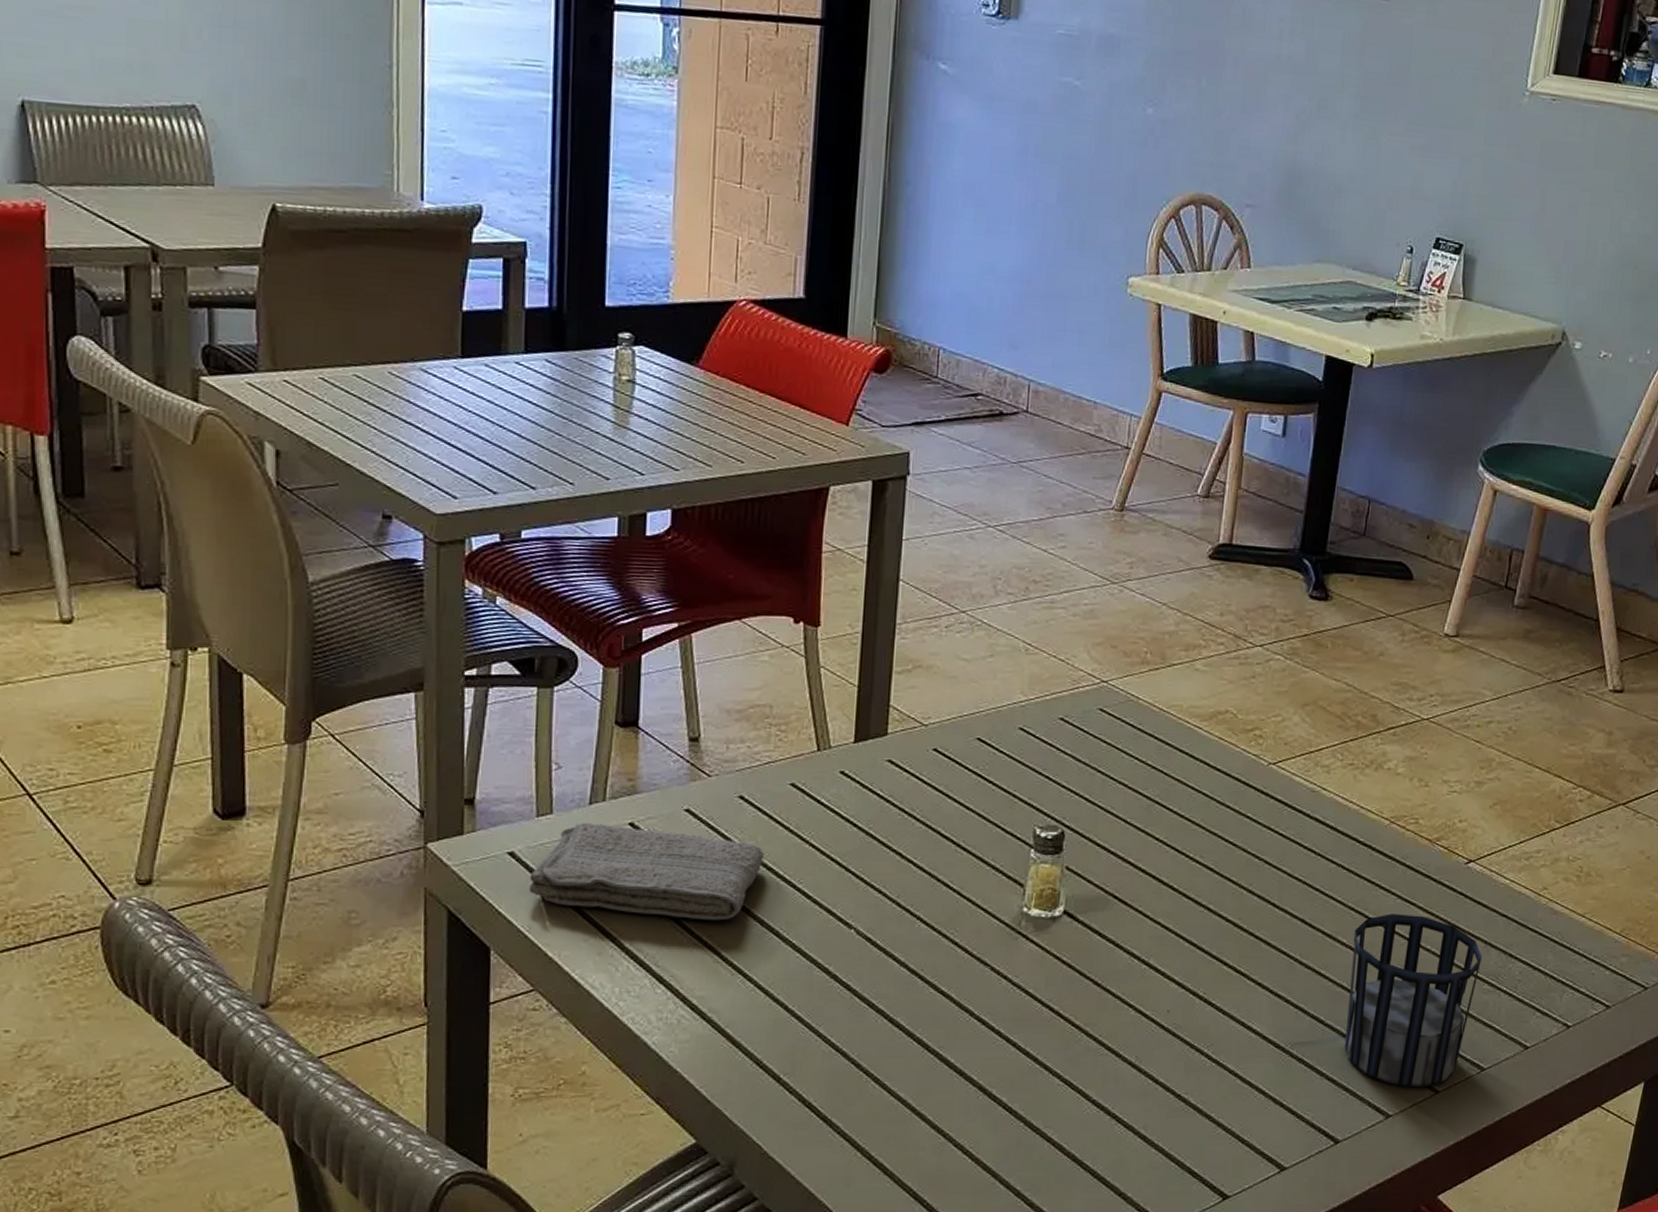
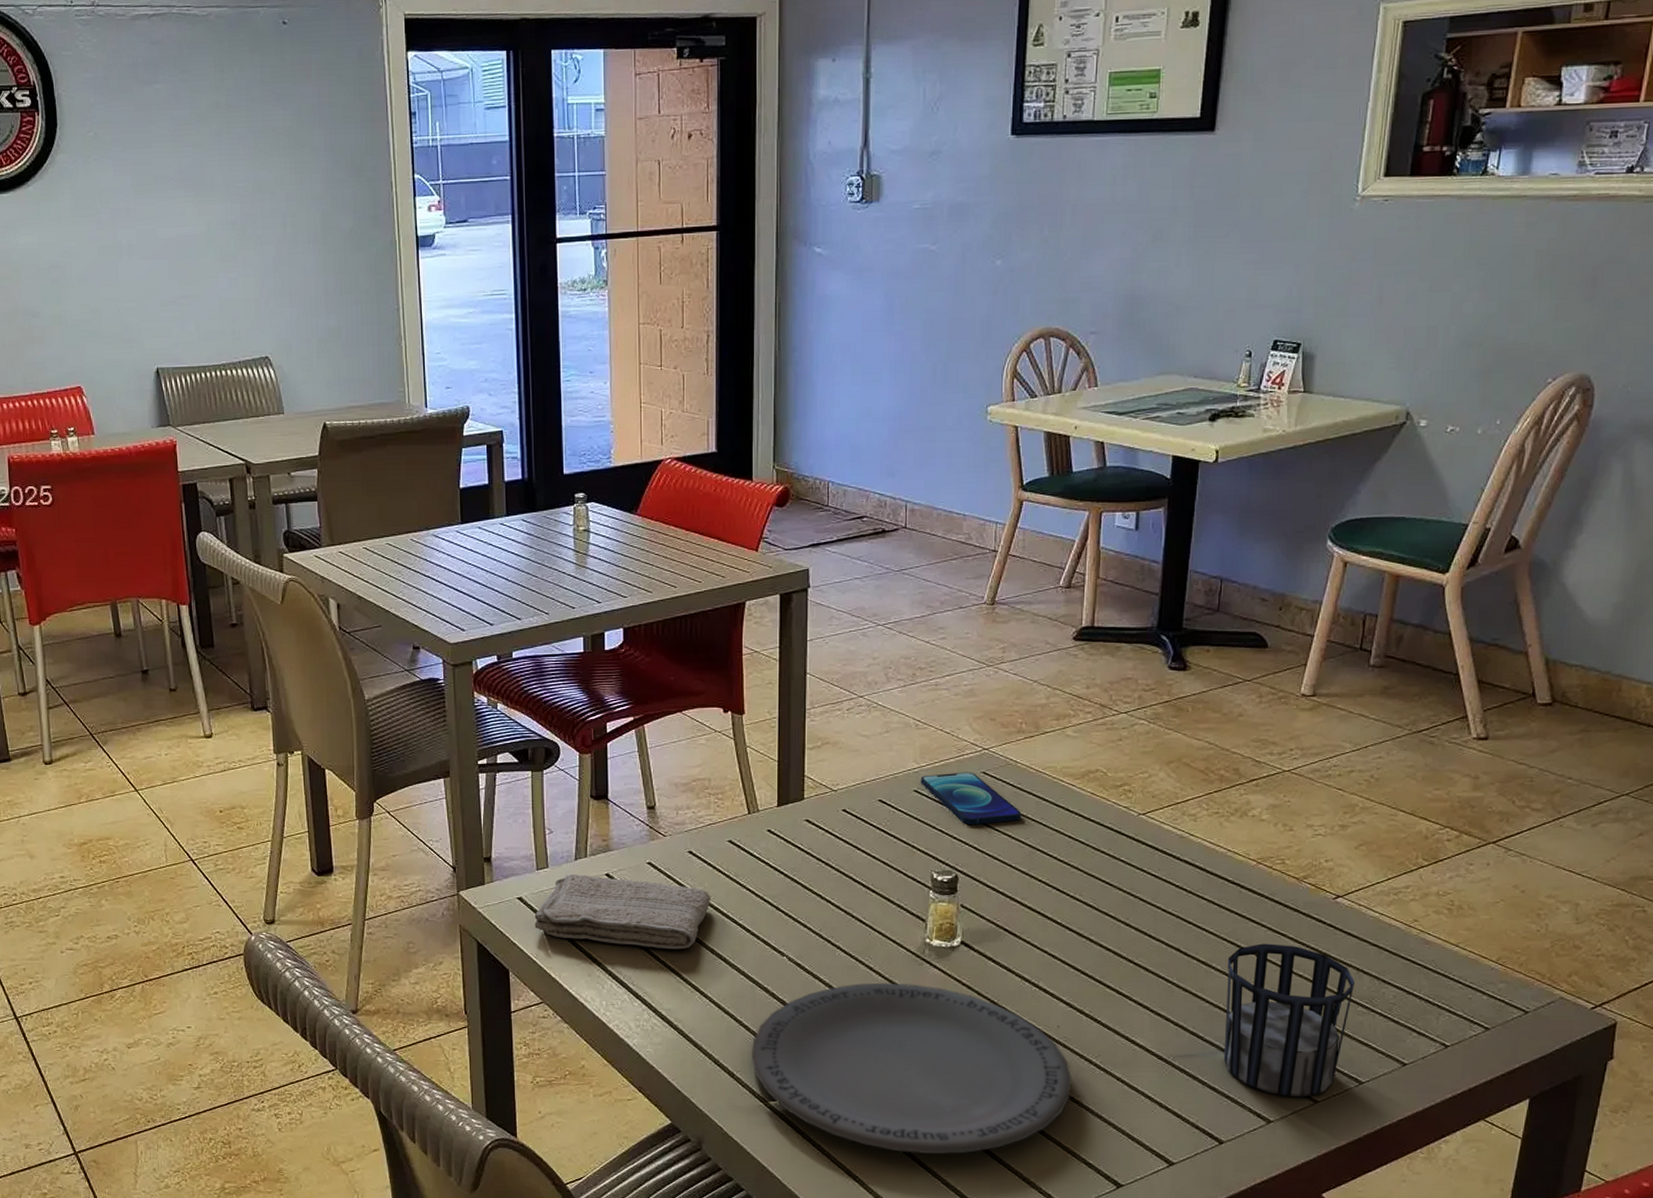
plate: none [804,961,1180,1170] -> present [752,982,1071,1155]
smartphone: none [1027,707,1141,772] -> present [920,772,1022,826]

